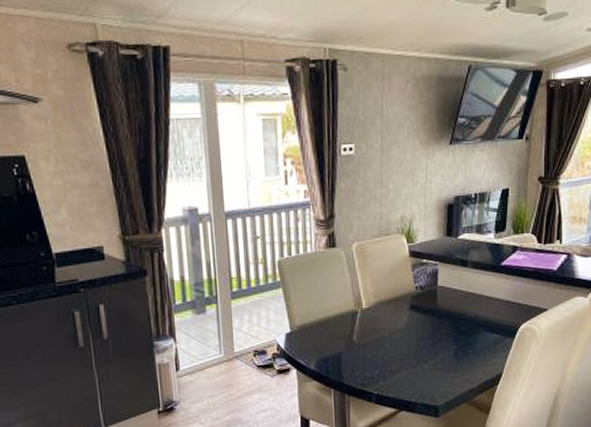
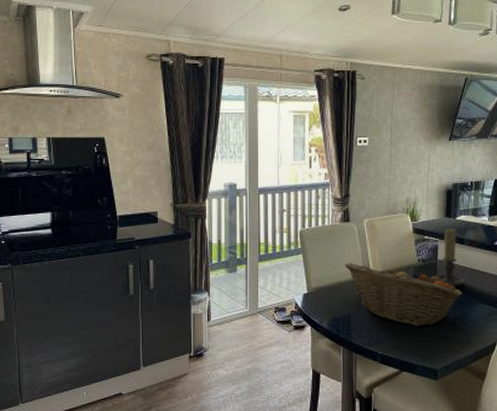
fruit basket: none [332,294,465,361] -> present [344,262,462,326]
candle holder: none [435,248,469,316] -> present [435,228,466,287]

